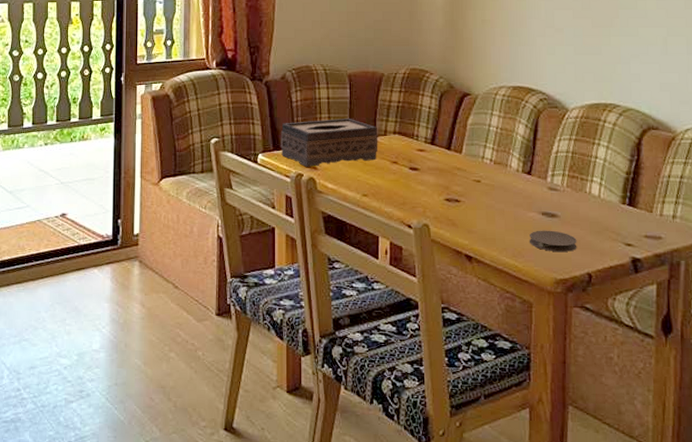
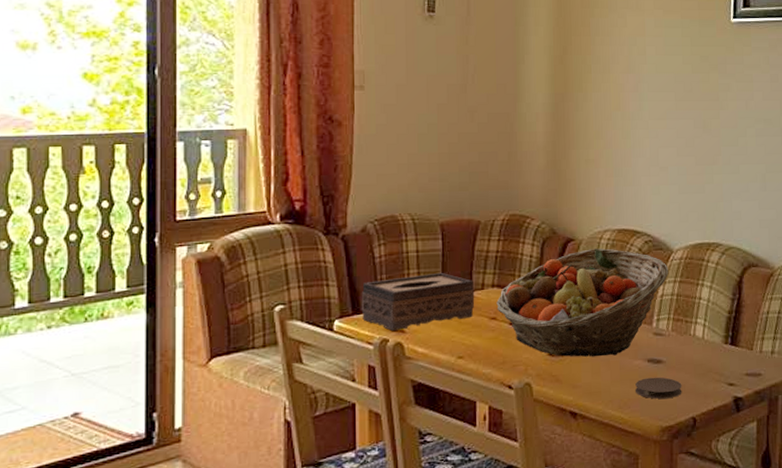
fruit basket: none [398,104,564,206] -> present [496,248,669,357]

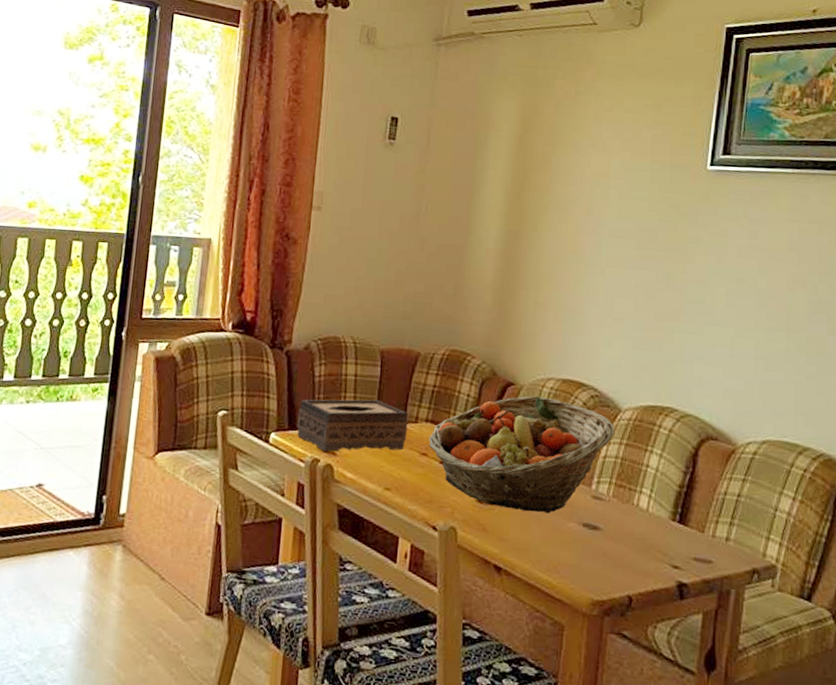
coaster: present [635,377,682,400] -> none [567,543,619,571]

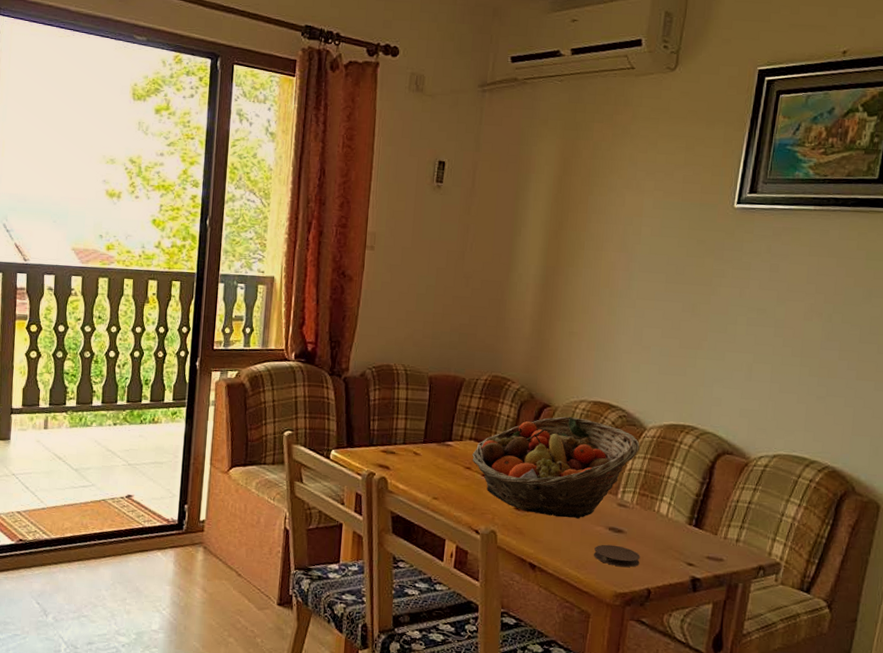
tissue box: present [297,399,408,452] -> none [354,420,454,467]
coaster: none [567,543,619,571] -> present [594,544,640,568]

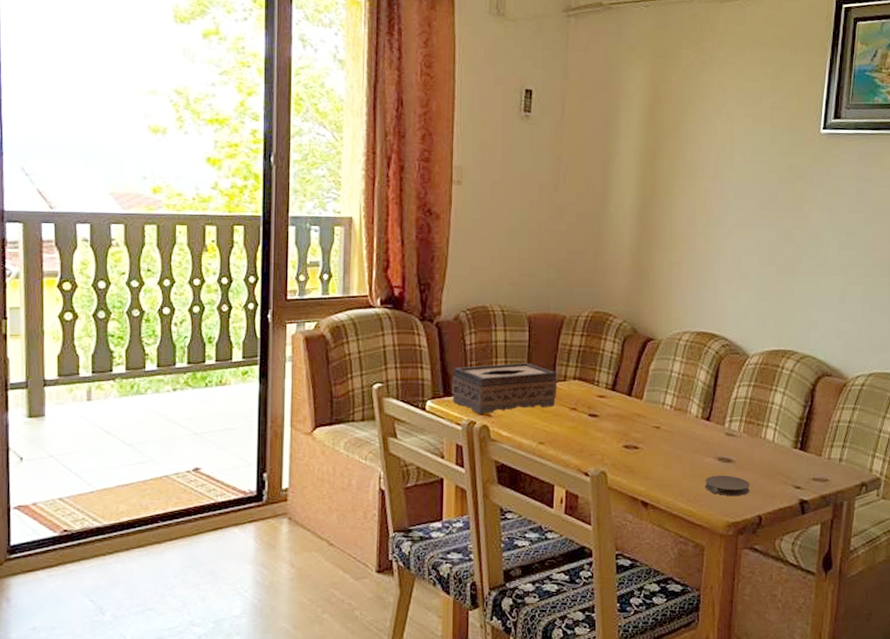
tissue box: none [354,420,454,467] -> present [451,362,557,414]
fruit basket: present [472,416,640,519] -> none [577,349,744,452]

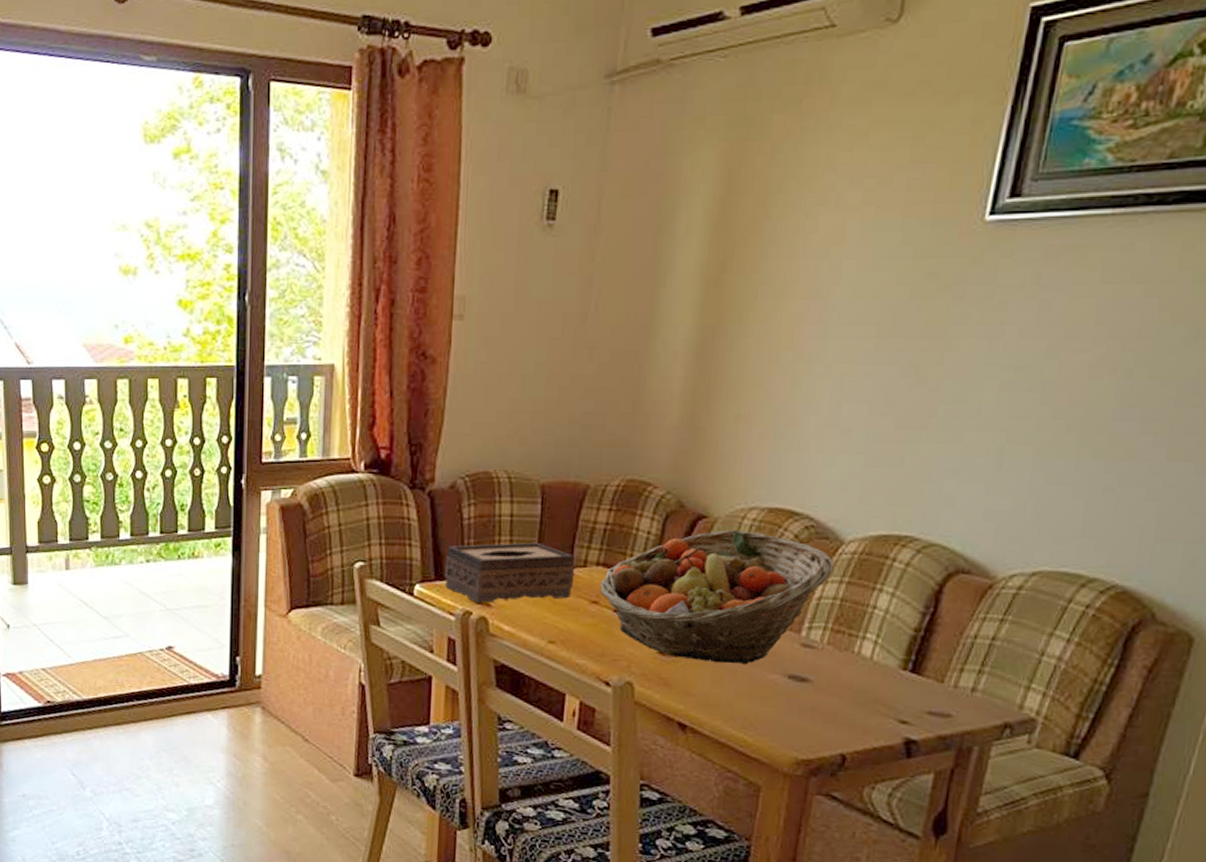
fruit basket: none [577,349,744,452] -> present [599,530,834,665]
coaster: present [705,475,750,497] -> none [767,697,832,727]

